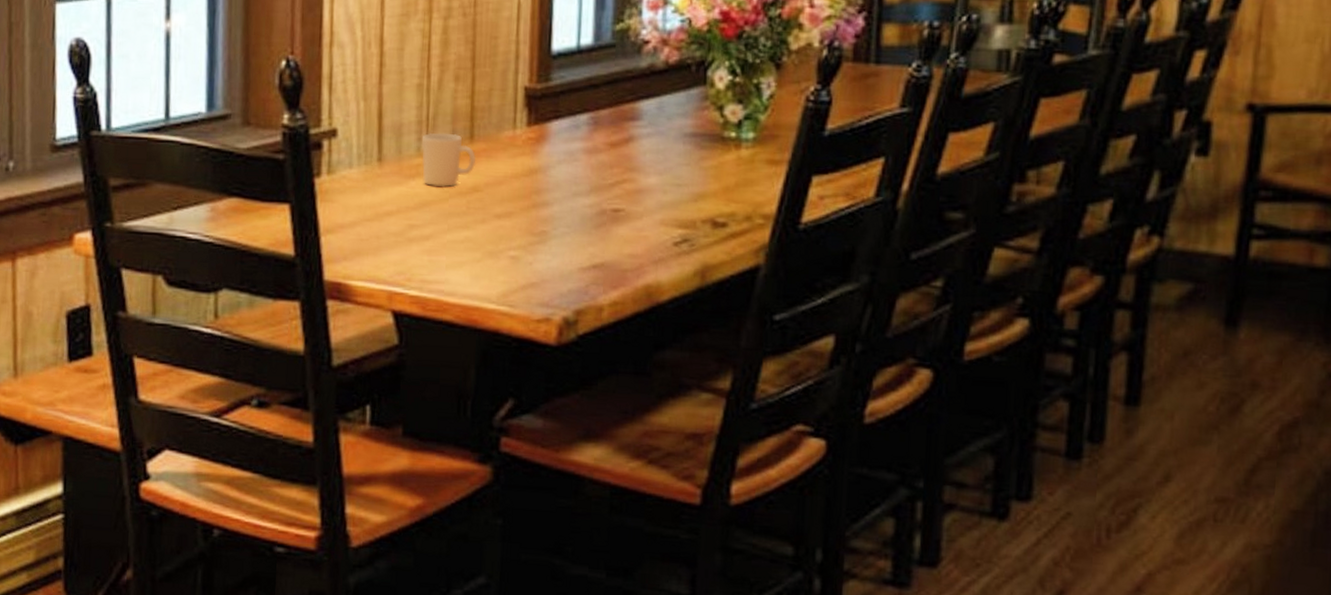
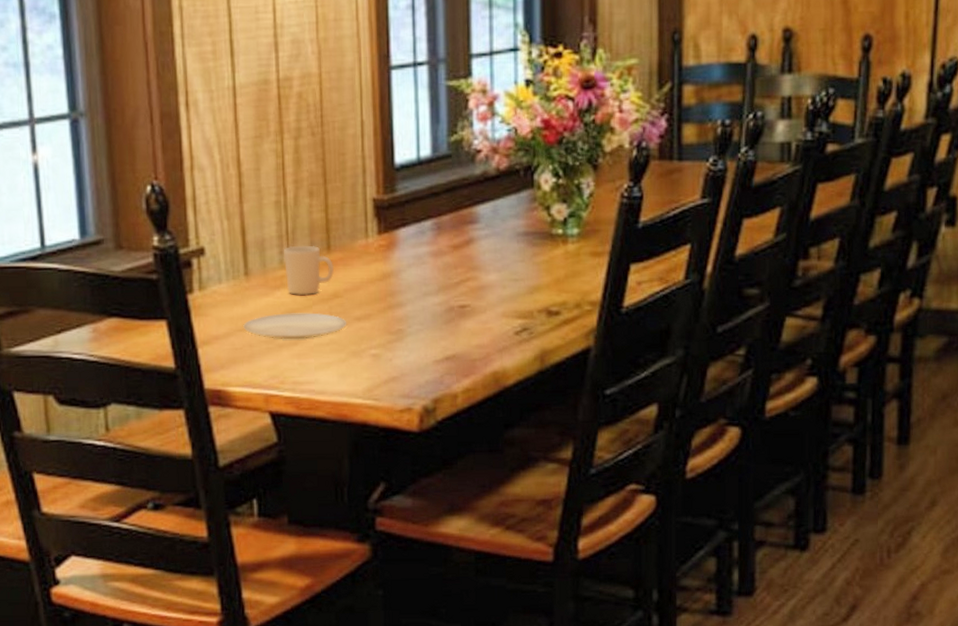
plate: none [371,205,486,234] -> present [243,312,347,340]

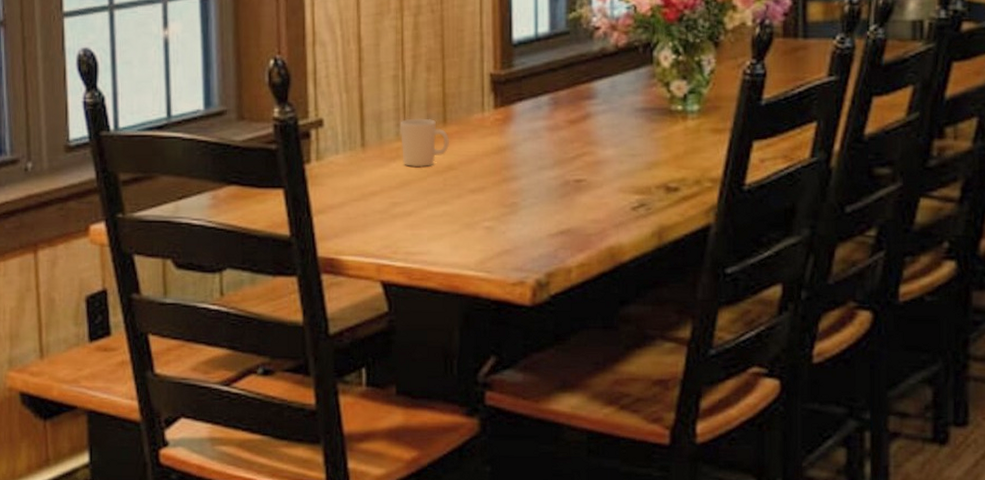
plate: present [243,312,347,340] -> none [358,184,461,211]

